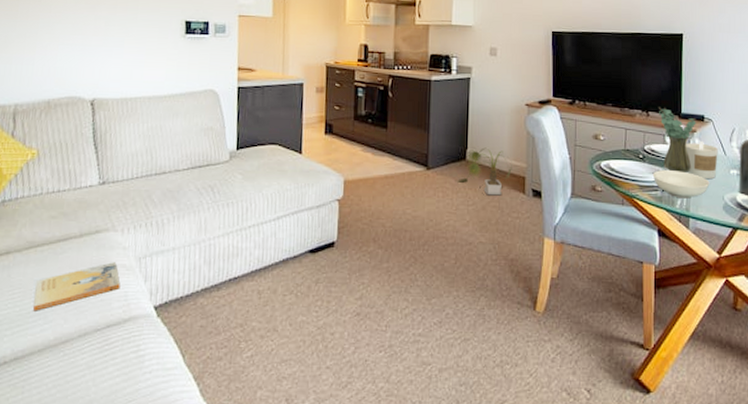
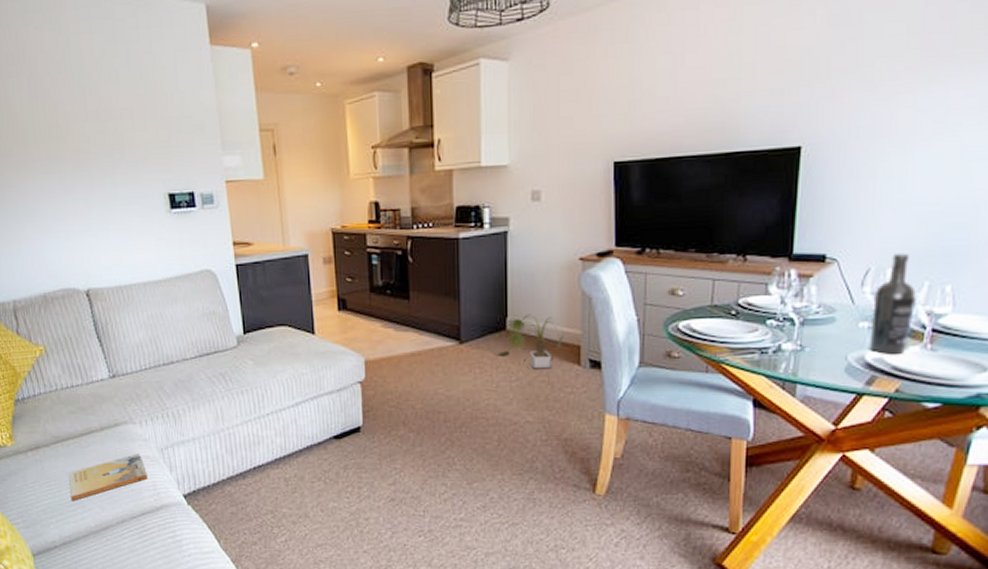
bowl: present [652,170,710,199] -> none [748,327,828,361]
vase: present [659,107,696,174] -> none [761,248,814,330]
candle: present [686,140,718,180] -> none [796,287,843,336]

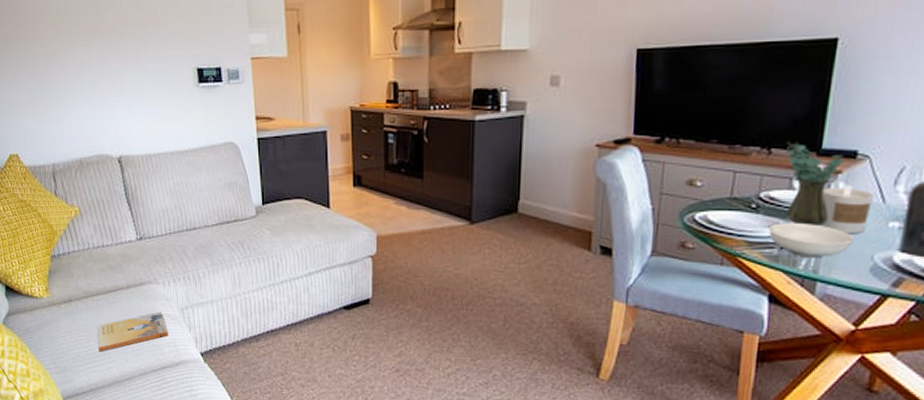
plant: present [494,314,564,369] -> none [504,198,576,253]
bowl: none [748,327,828,361] -> present [768,223,854,258]
vase: none [761,248,814,330] -> present [785,141,844,227]
candle: none [796,287,843,336] -> present [822,184,873,235]

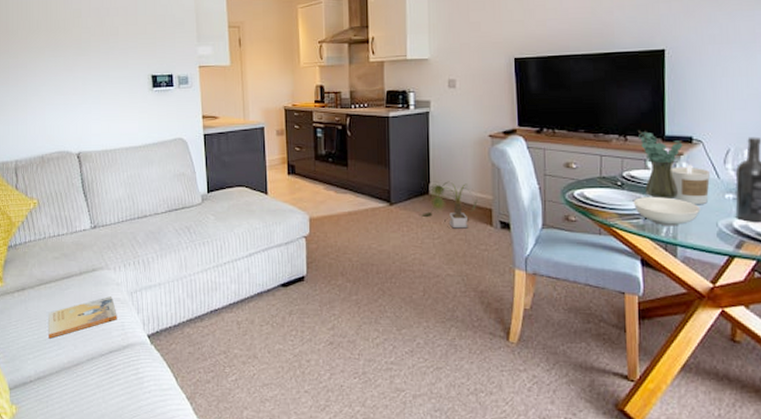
plant: none [504,198,576,253] -> present [419,181,478,229]

